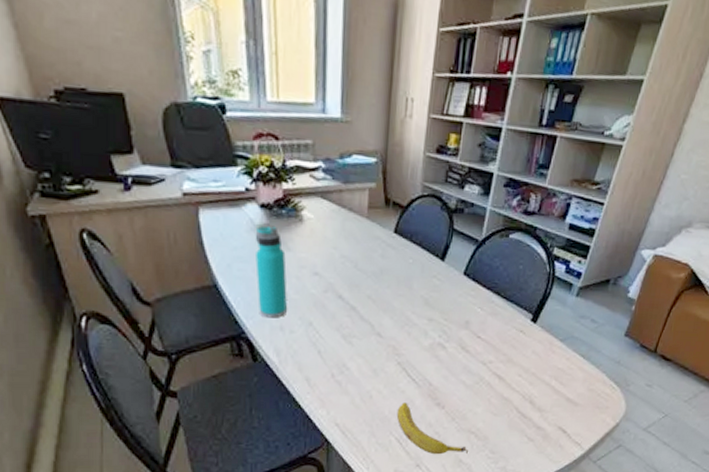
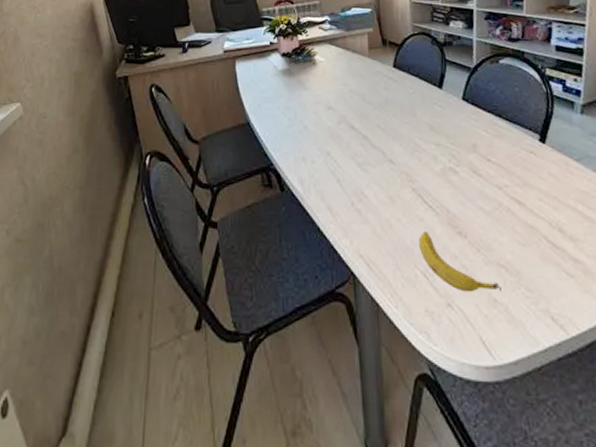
water bottle: present [255,225,287,318] -> none [280,70,307,150]

